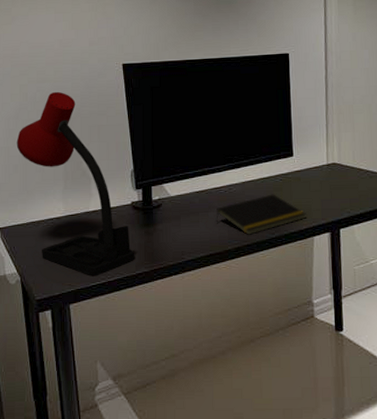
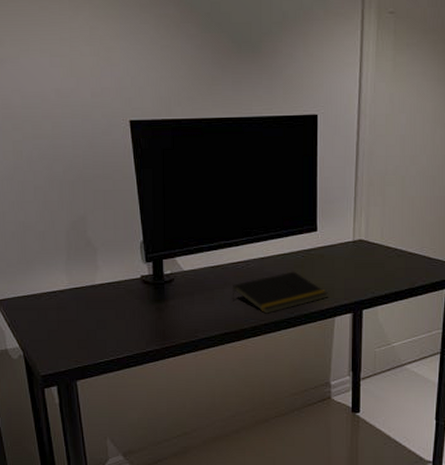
desk lamp: present [16,91,135,277] -> none [12,150,146,353]

